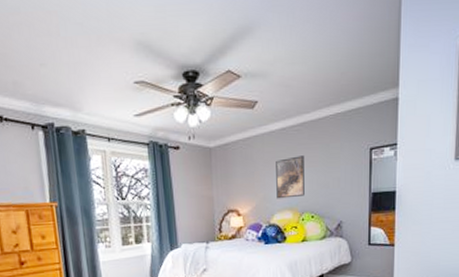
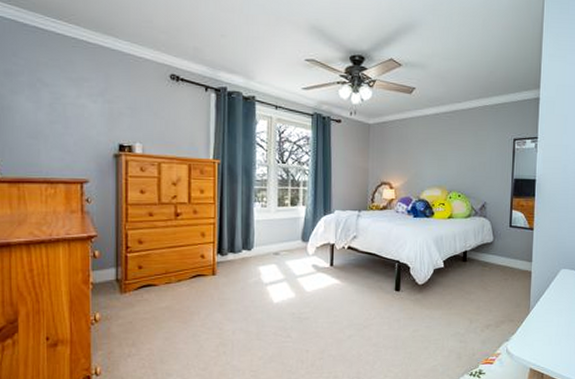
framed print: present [276,155,305,199] -> none [427,139,454,177]

